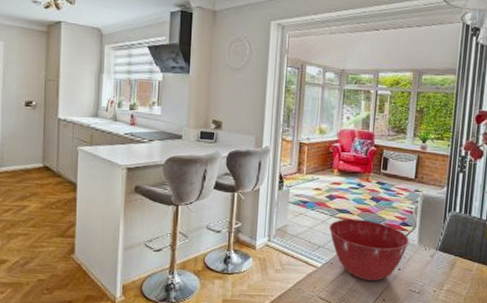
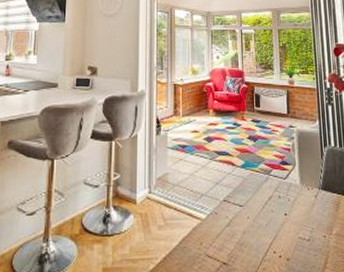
mixing bowl: present [329,218,409,282] -> none [211,161,291,231]

